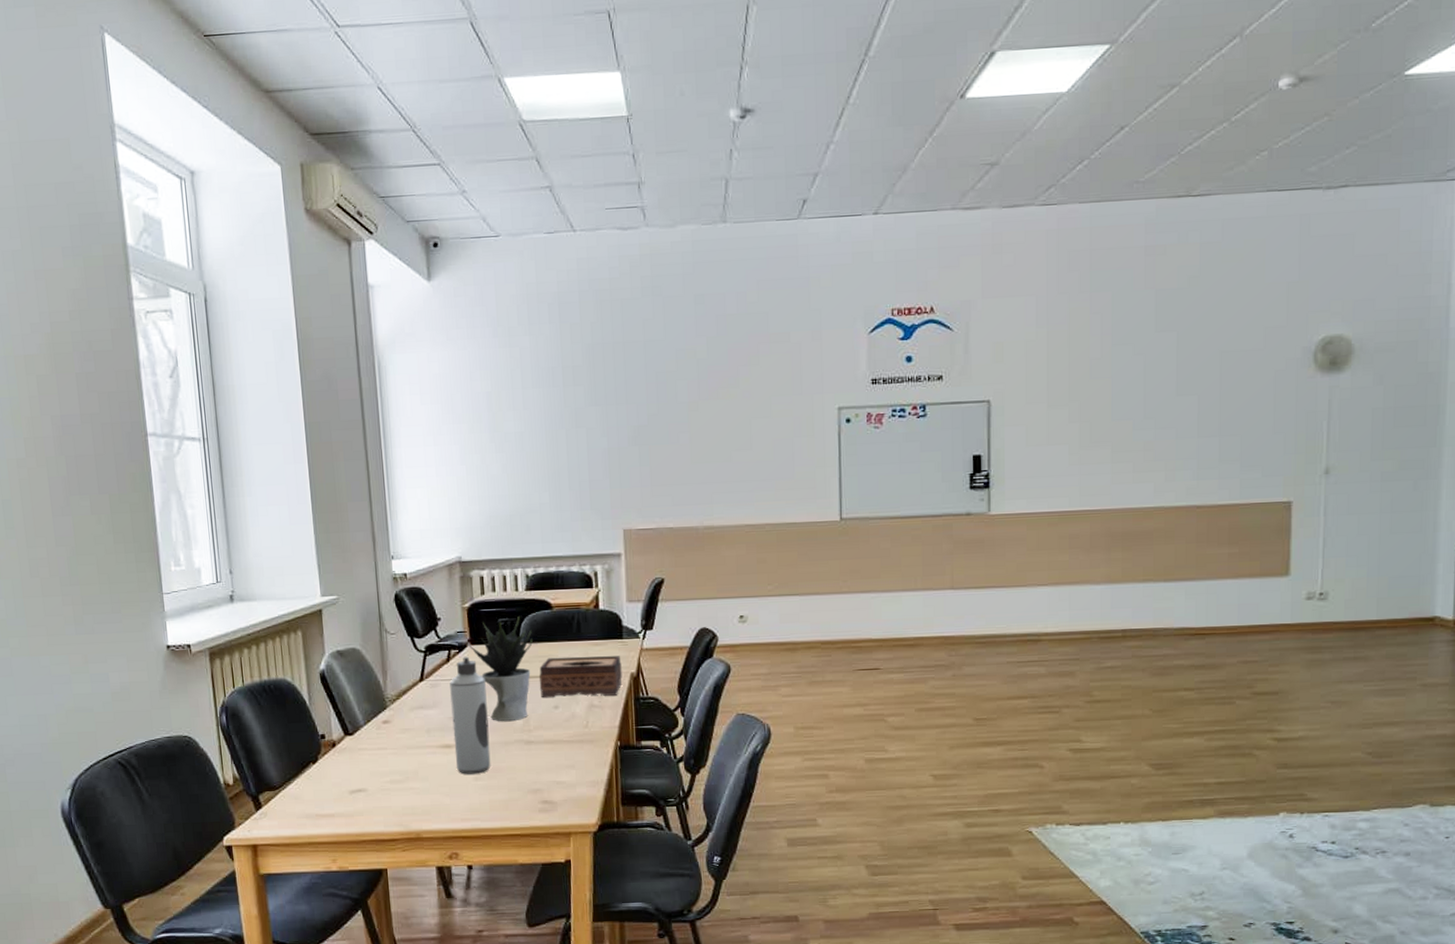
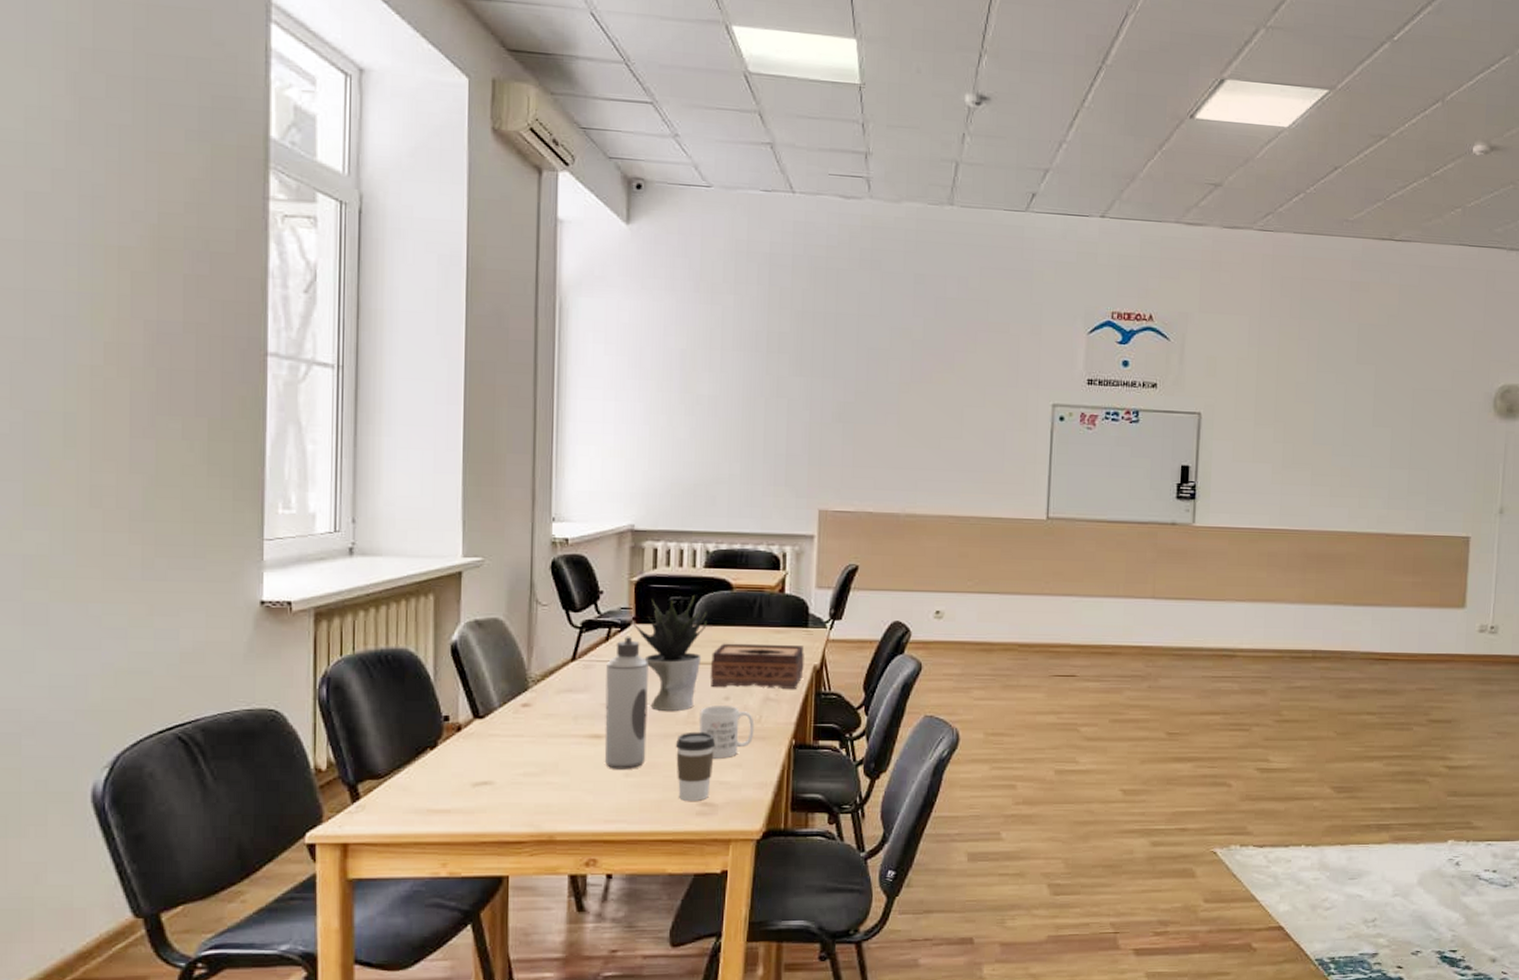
coffee cup: none [515,738,551,800] -> present [675,731,716,801]
mug: none [534,713,583,762] -> present [699,704,755,759]

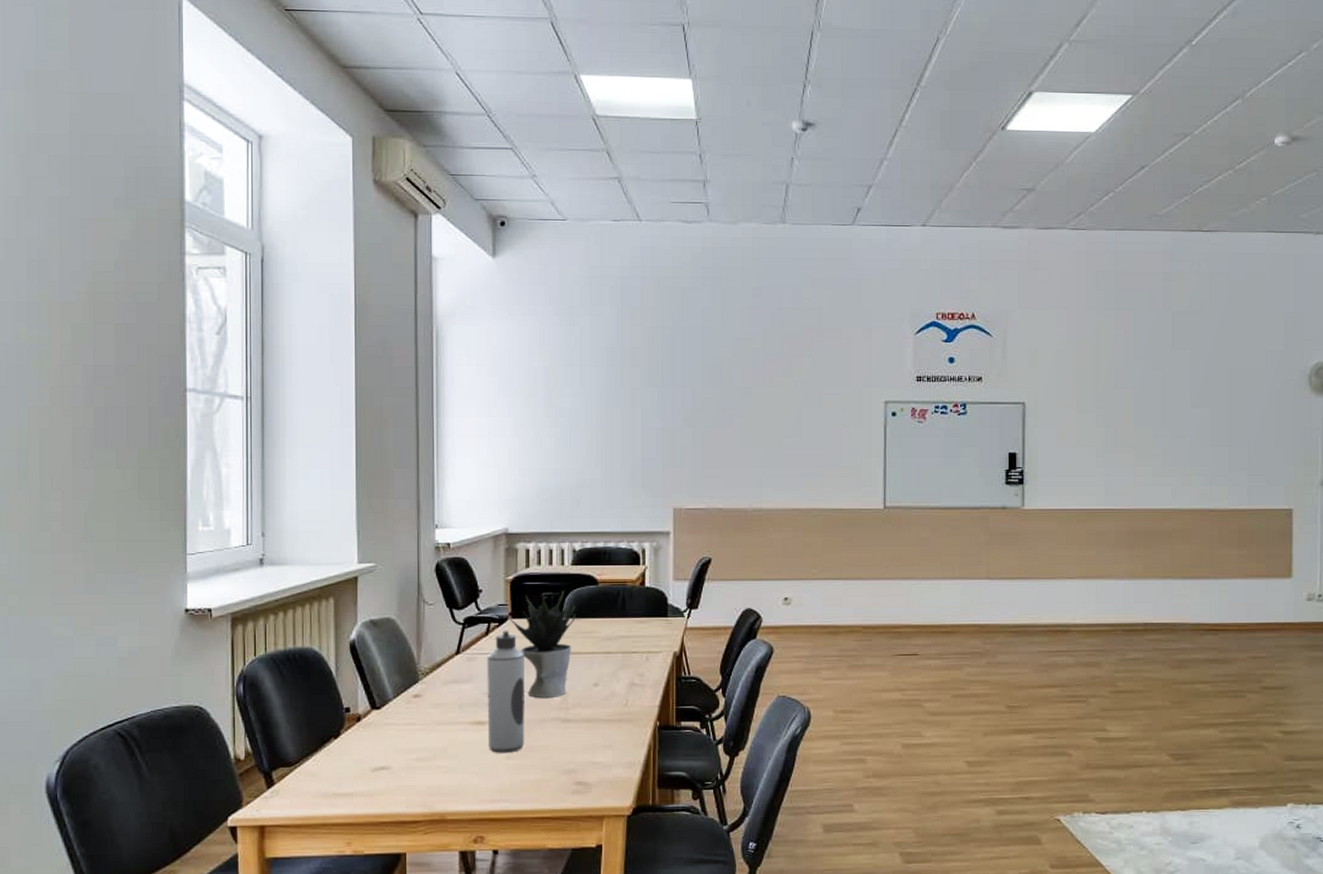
coffee cup: present [675,731,716,801] -> none [551,716,588,781]
mug: present [699,704,755,759] -> none [572,690,622,741]
tissue box: present [710,643,804,689] -> none [580,633,665,675]

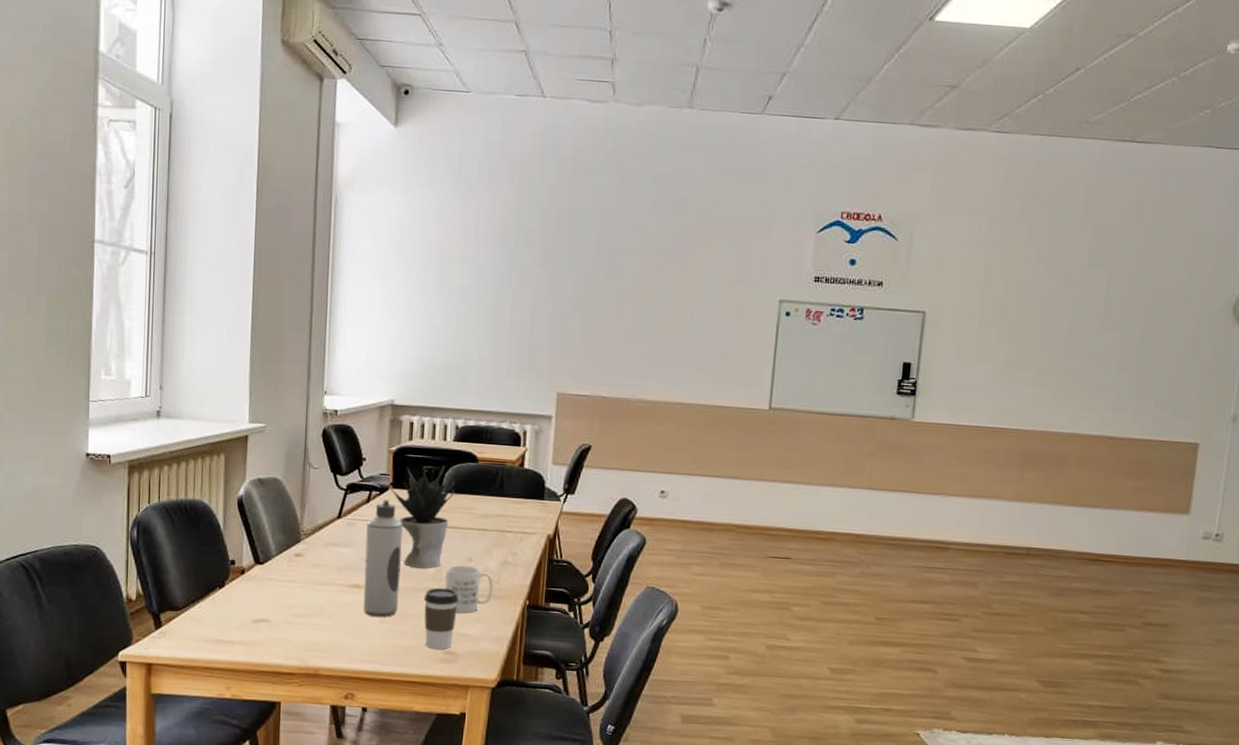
coffee cup: none [551,716,588,781] -> present [423,587,459,649]
mug: none [572,690,622,741] -> present [445,565,494,614]

